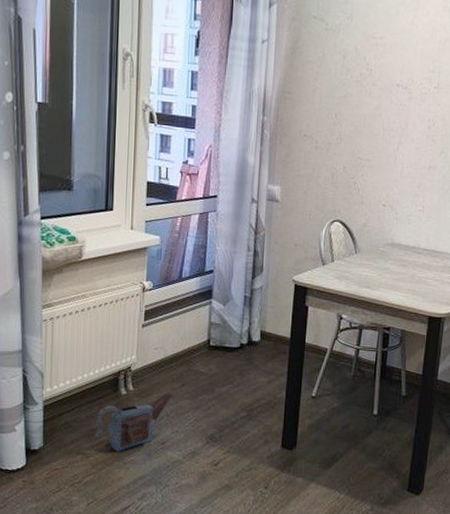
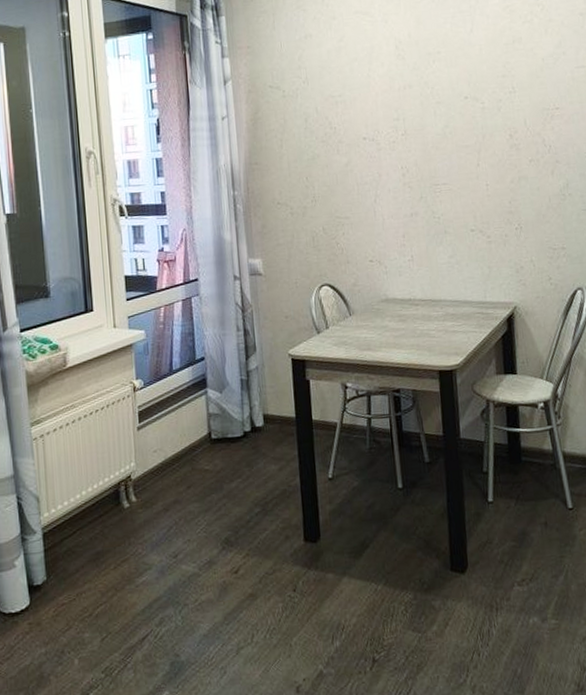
watering can: present [94,393,172,452] -> none [100,498,179,574]

